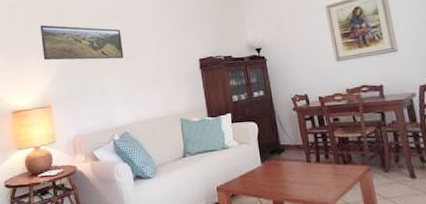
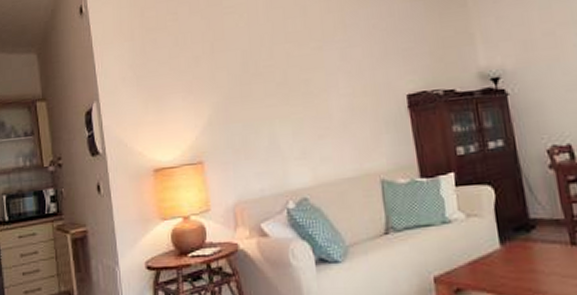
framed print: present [40,25,124,61] -> none [187,52,300,101]

